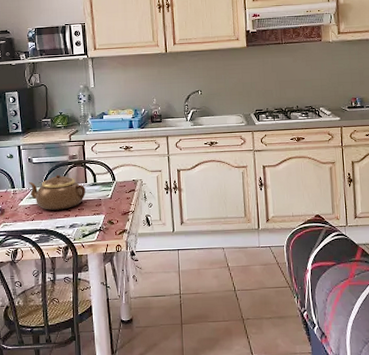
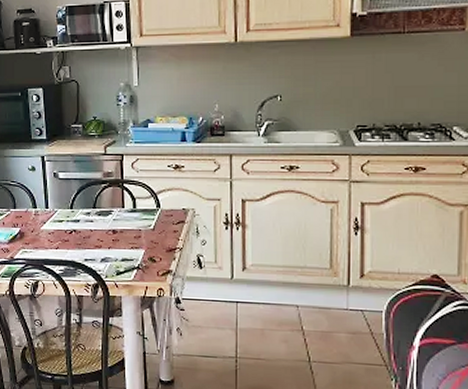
teapot: present [29,174,85,210] -> none [53,195,122,239]

